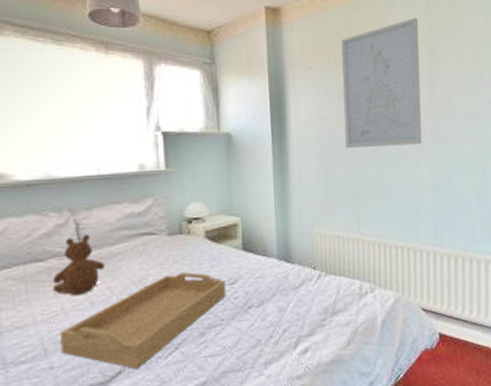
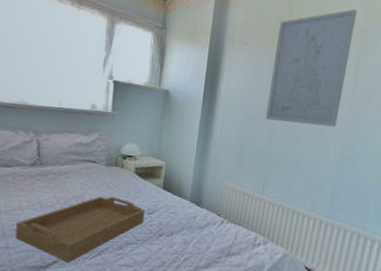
teddy bear: present [52,234,105,296] -> none [15,153,55,199]

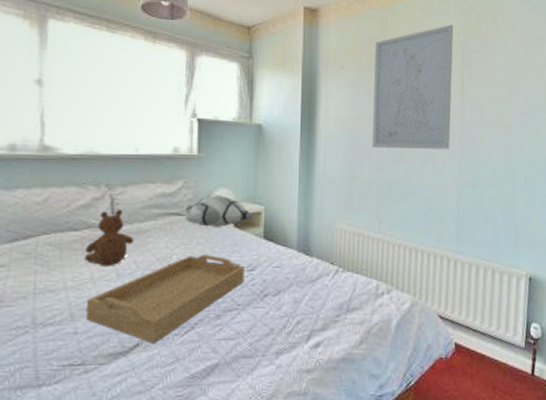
teddy bear: none [15,153,55,199] -> present [84,209,133,267]
decorative pillow: none [98,148,156,176] -> present [184,195,254,227]

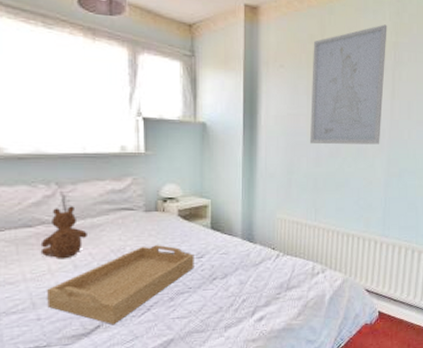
decorative pillow: present [184,195,254,227] -> none [135,190,201,220]

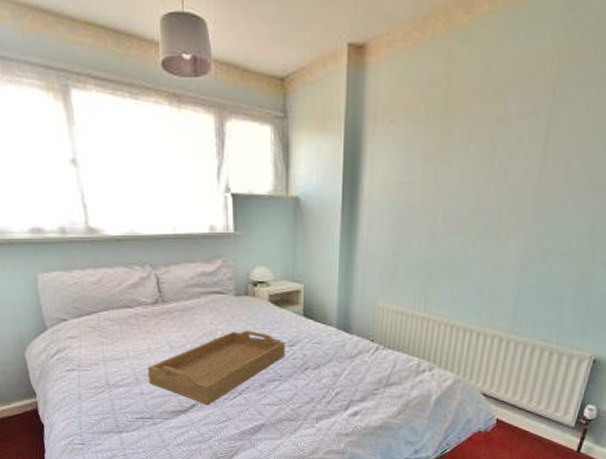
teddy bear: present [40,206,87,259] -> none [140,288,181,340]
wall art: present [309,24,387,145] -> none [423,49,547,218]

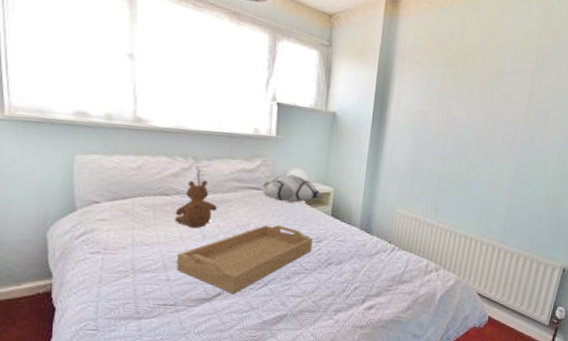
teddy bear: none [140,288,181,340] -> present [174,180,217,229]
decorative pillow: none [225,274,293,305] -> present [262,174,324,203]

